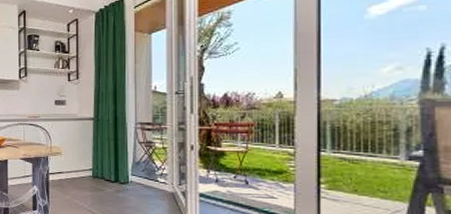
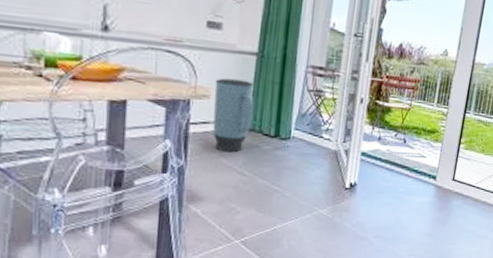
trash can: none [64,139,95,195] -> present [212,78,254,153]

